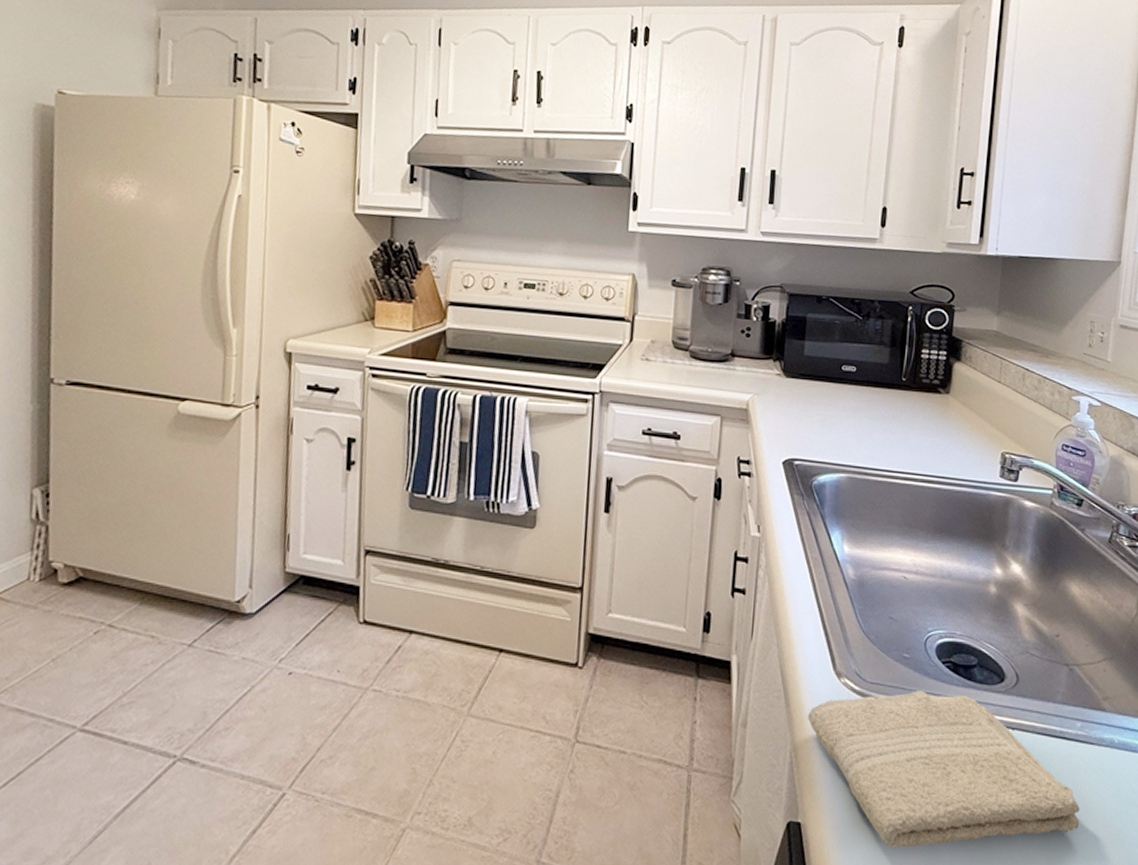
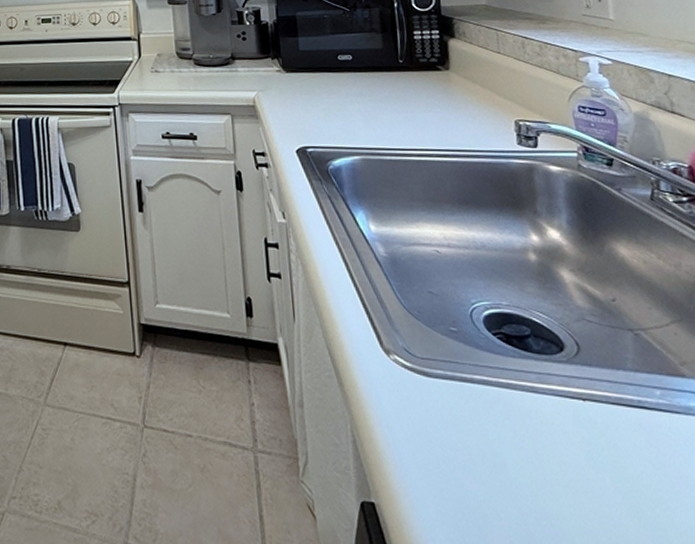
washcloth: present [808,691,1079,848] -> none [363,364,682,528]

